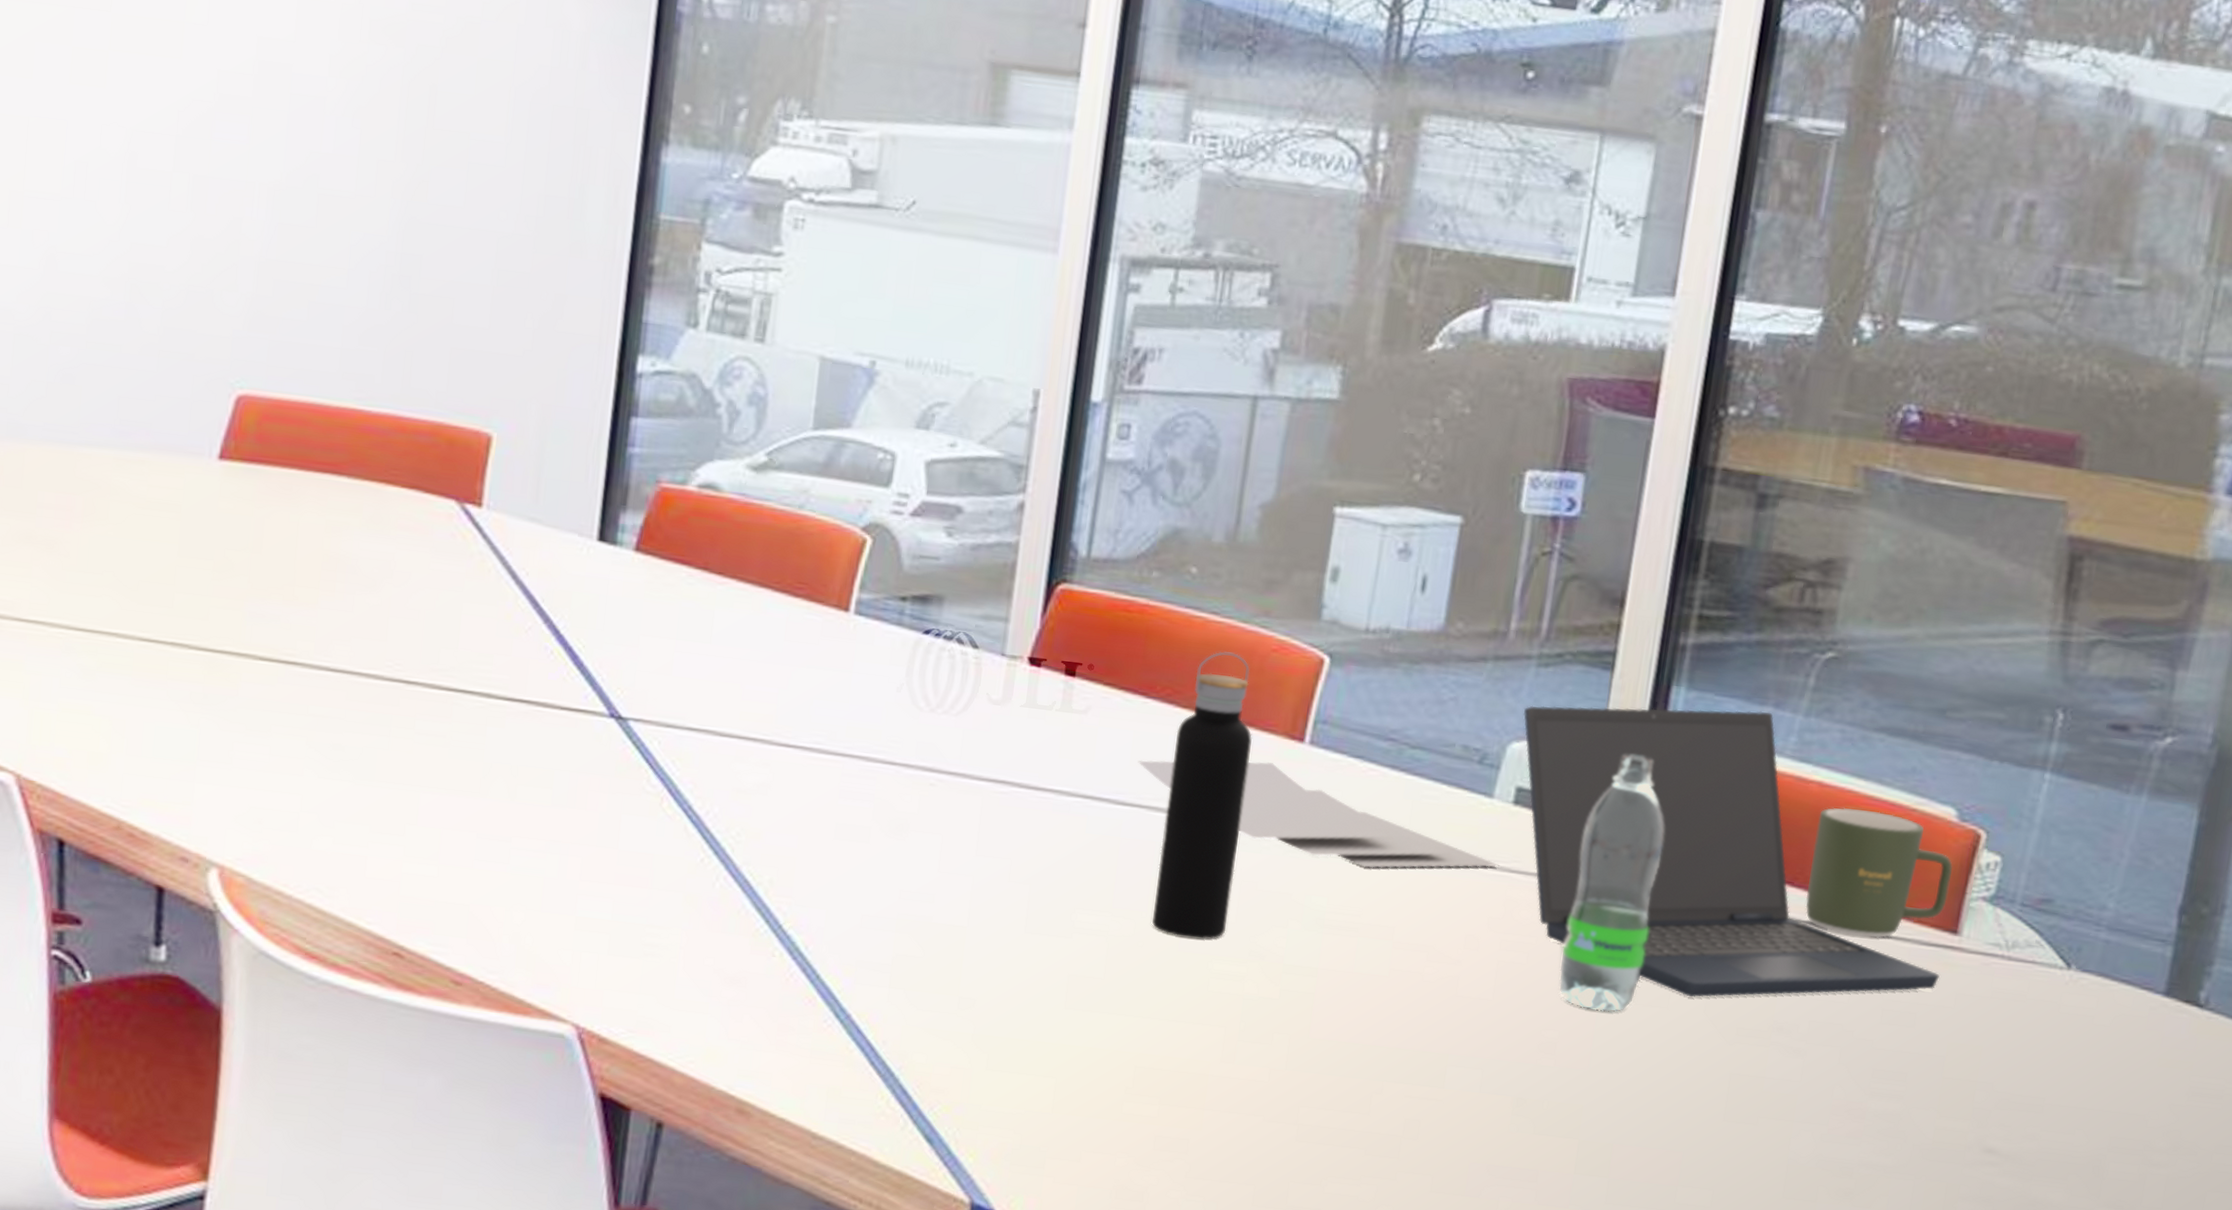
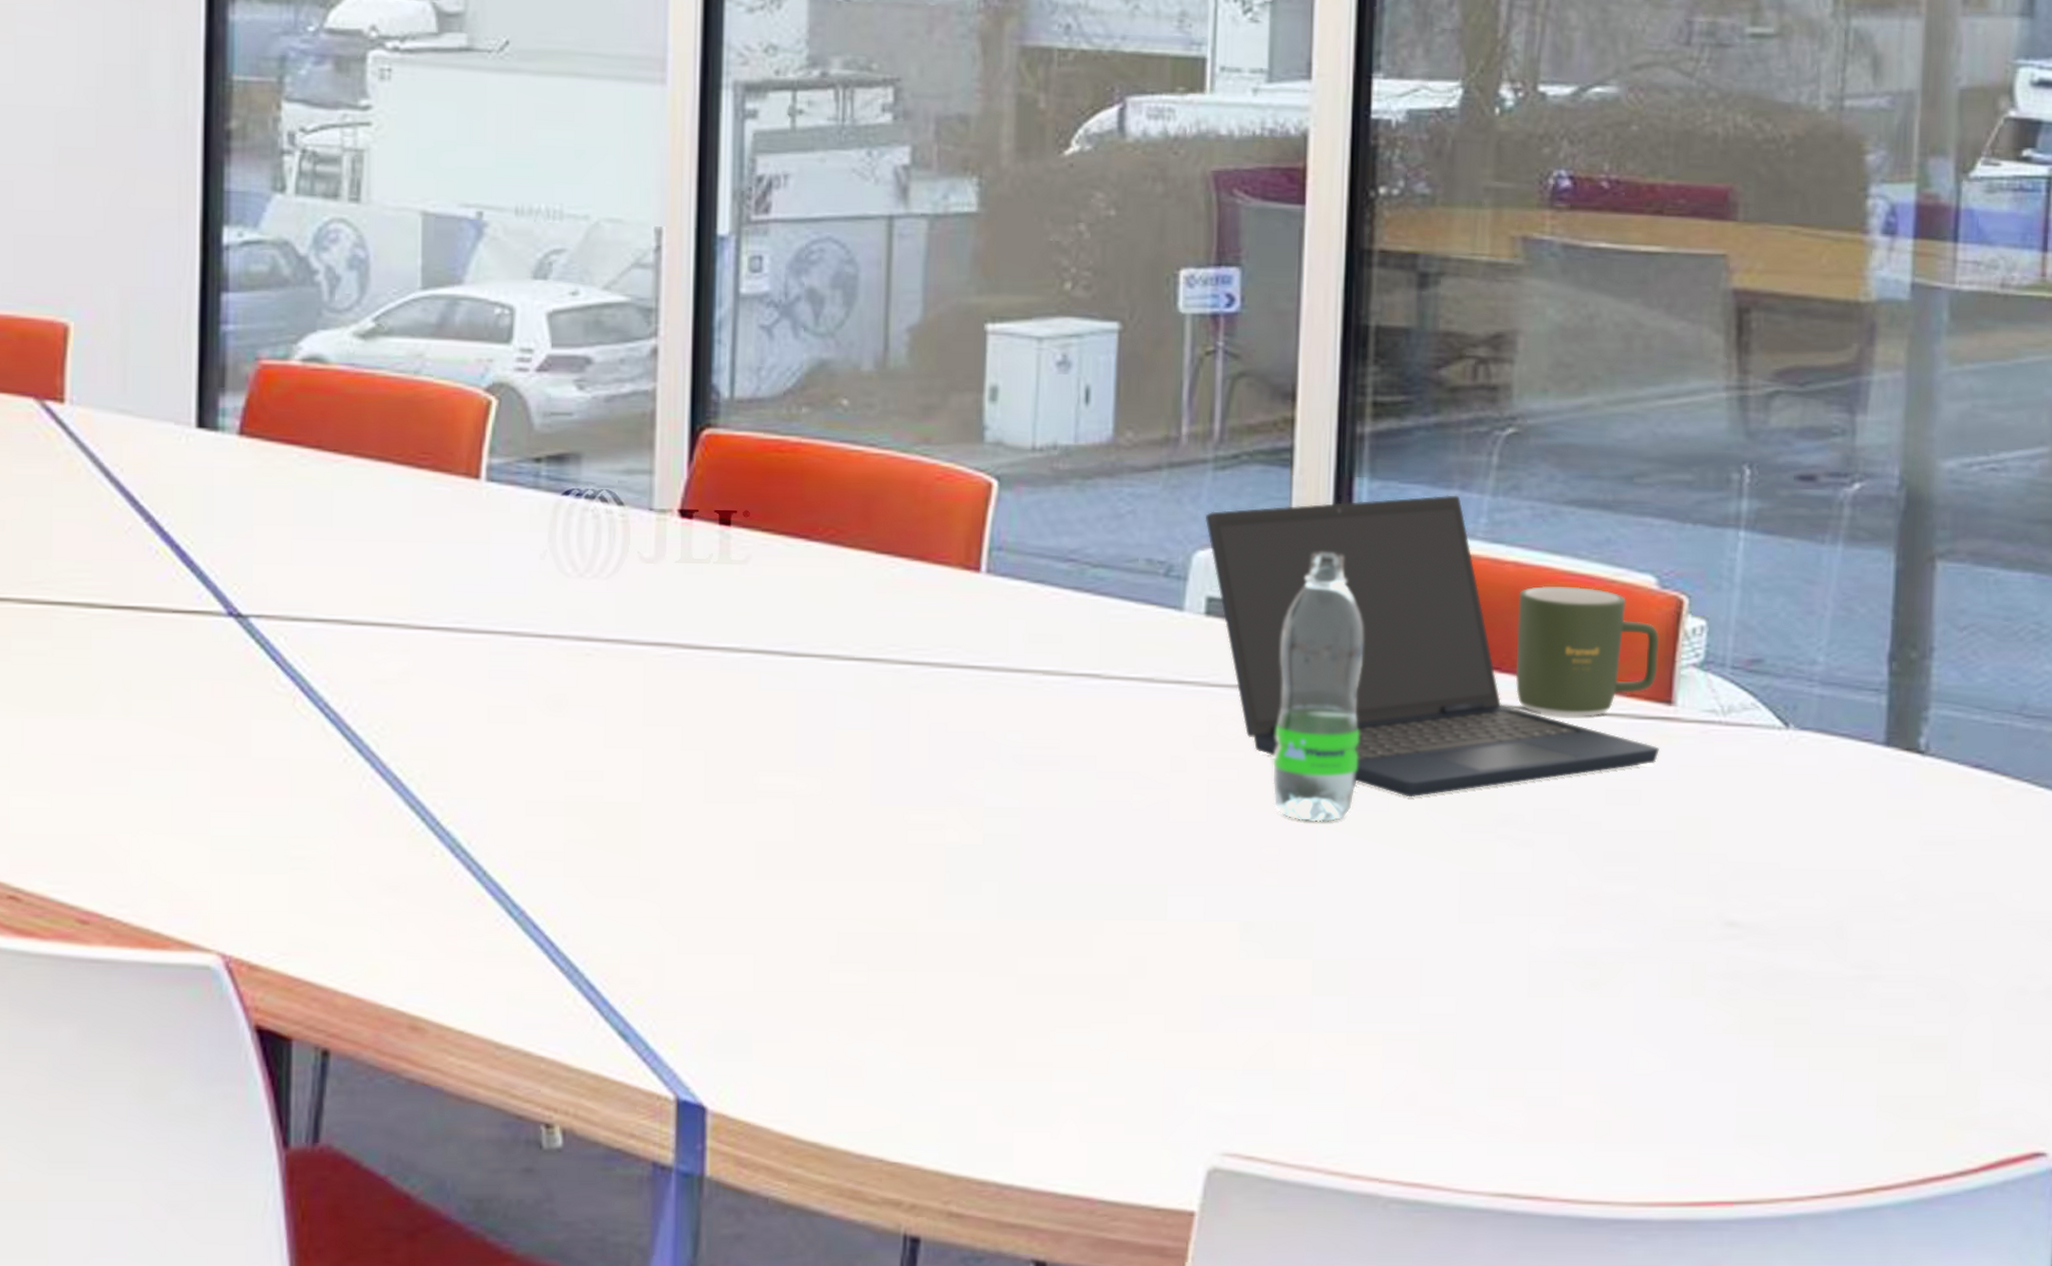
papers: present [1138,760,1500,868] -> none [807,596,1198,697]
water bottle: present [1152,651,1253,939] -> none [839,484,926,789]

